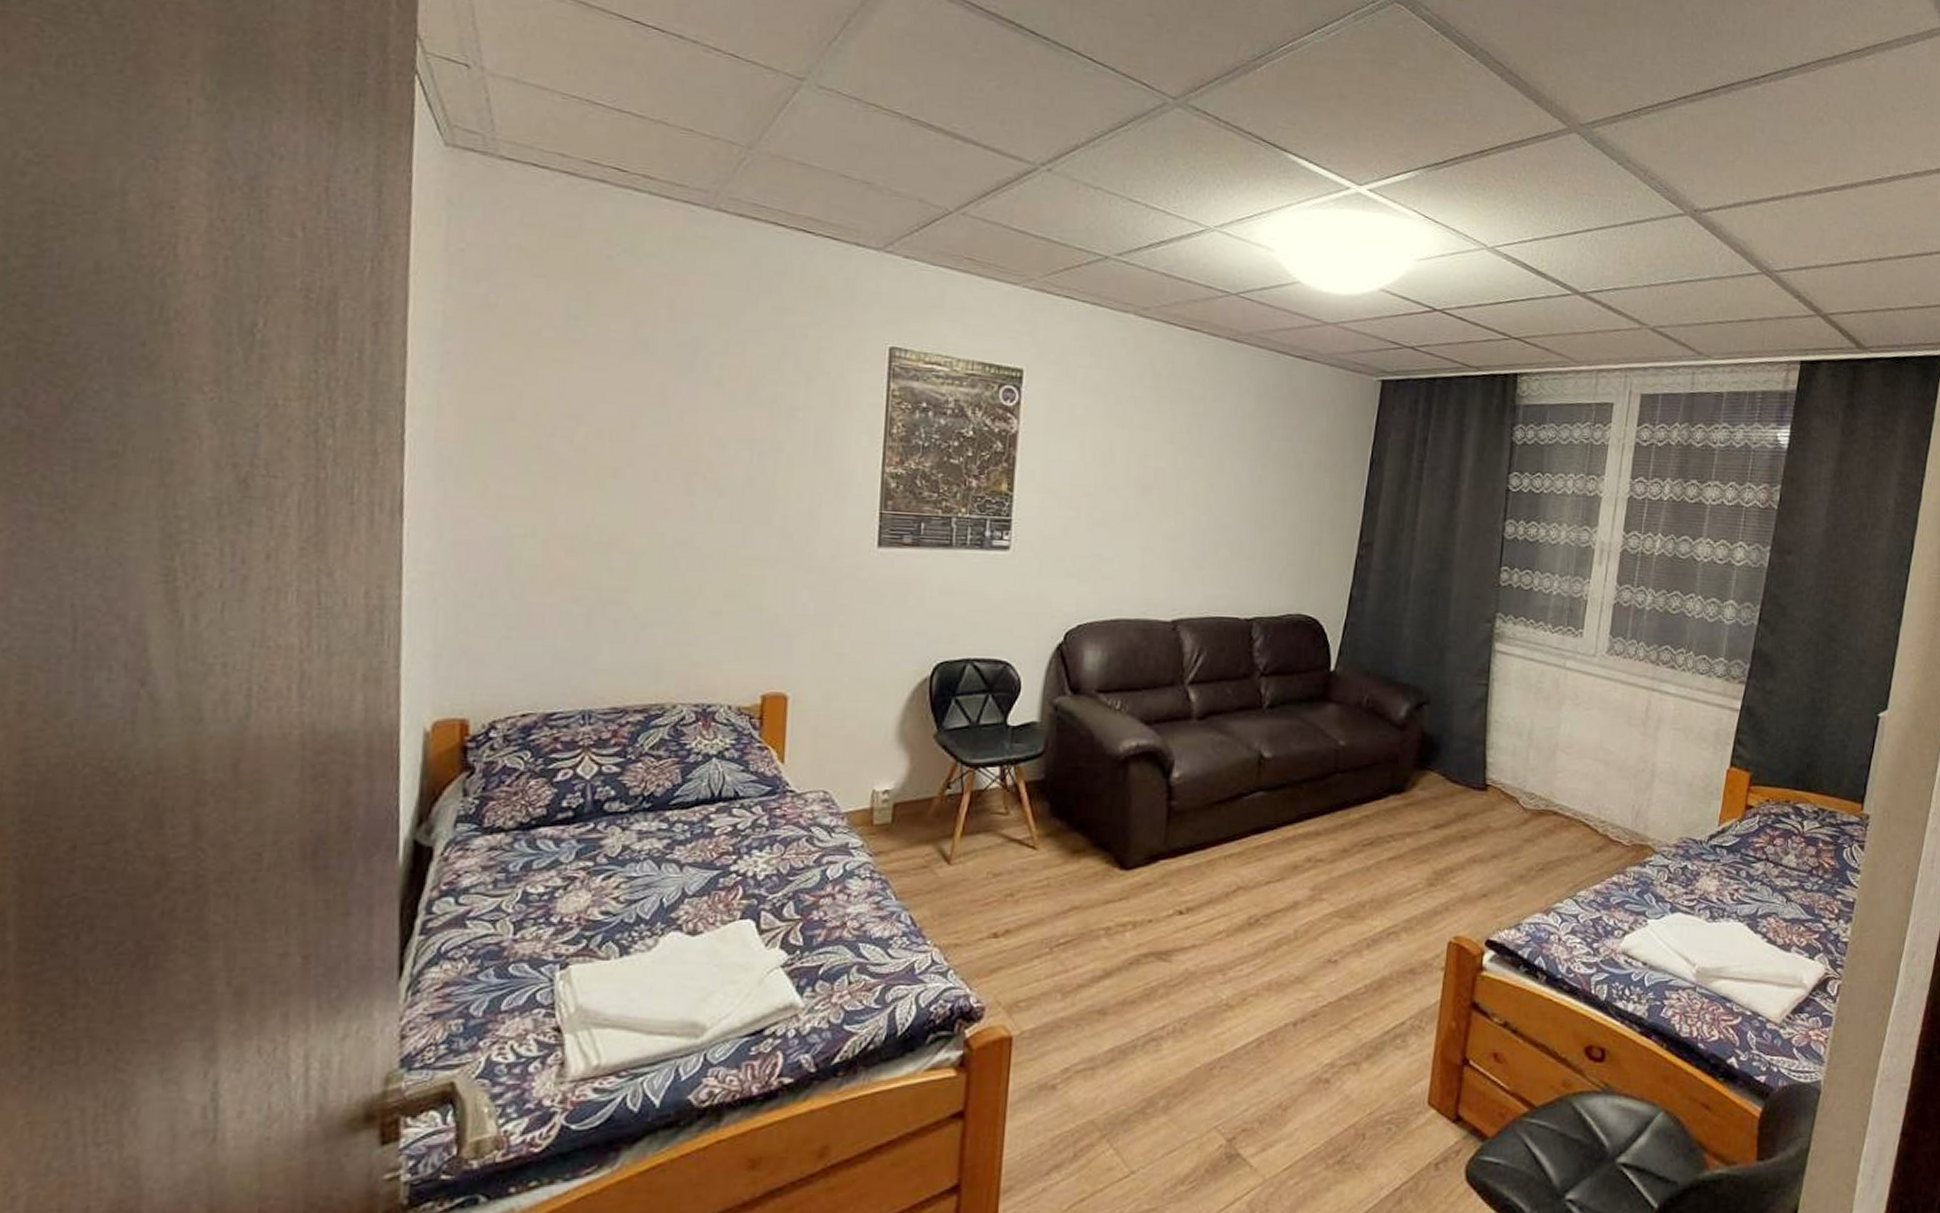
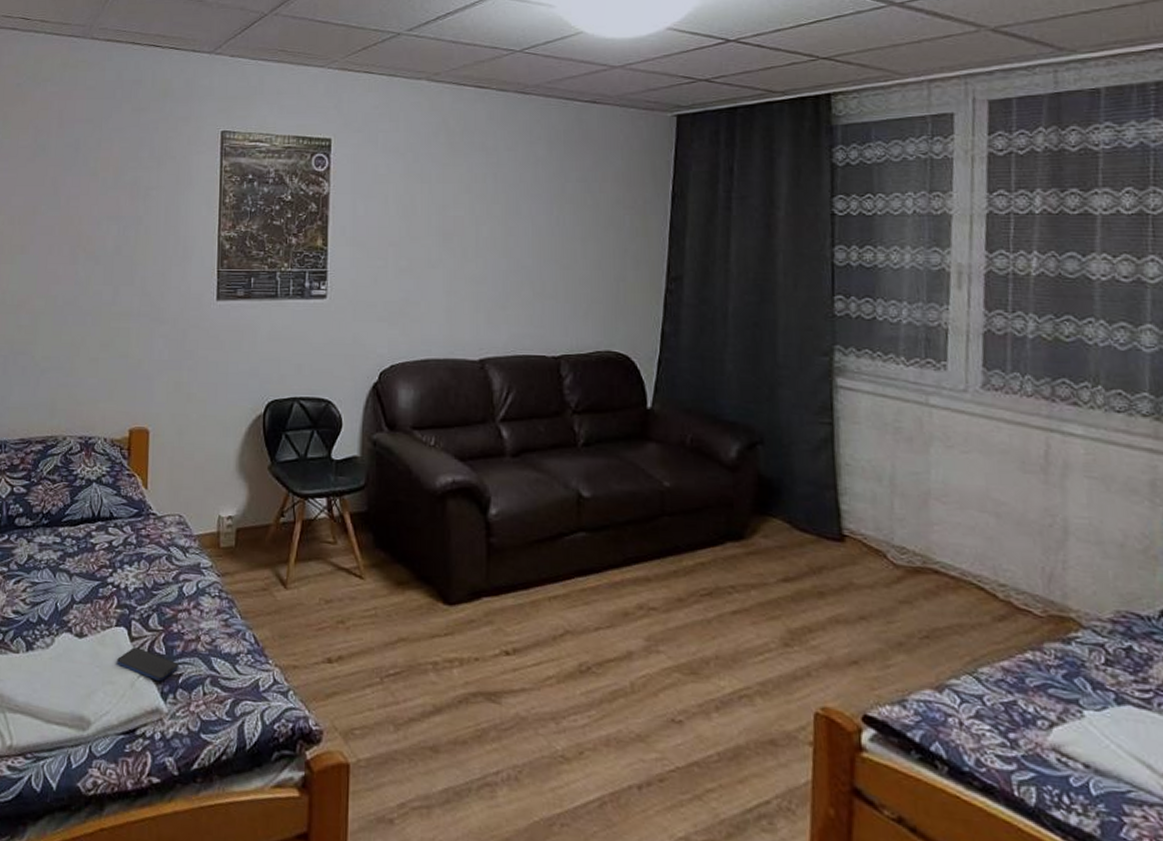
smartphone: none [741,941,819,975] -> present [117,647,179,682]

